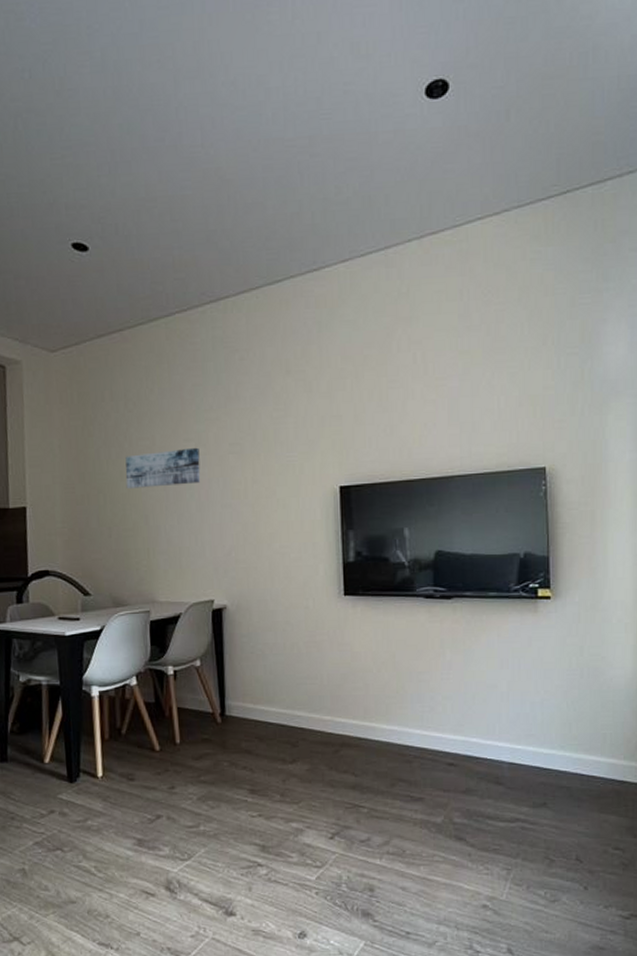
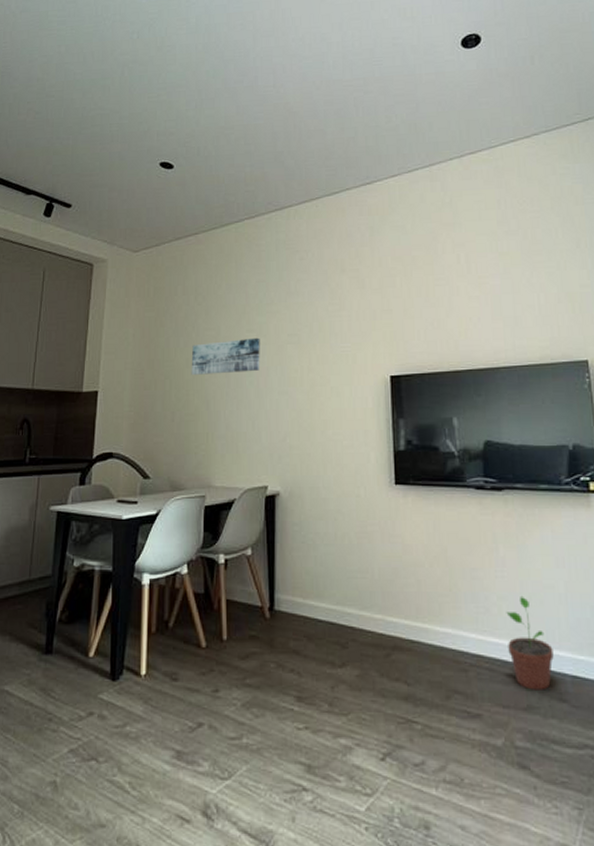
potted plant: none [450,695,493,776] -> present [506,595,554,690]

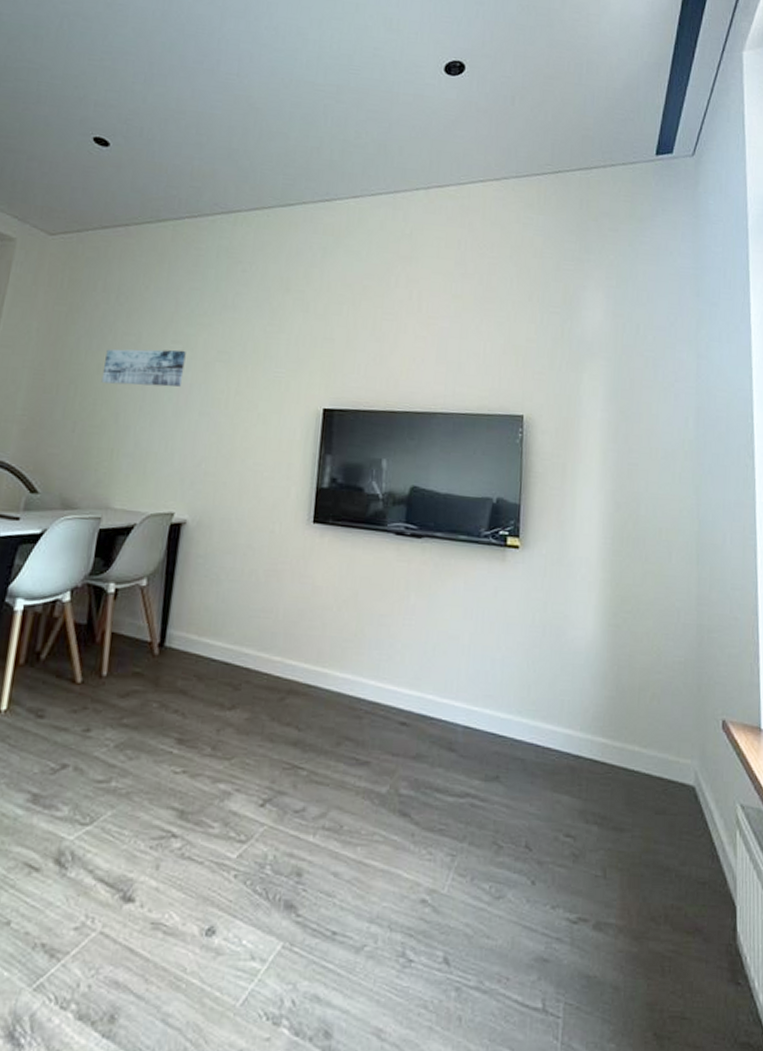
potted plant: present [506,595,554,690] -> none [405,645,450,740]

